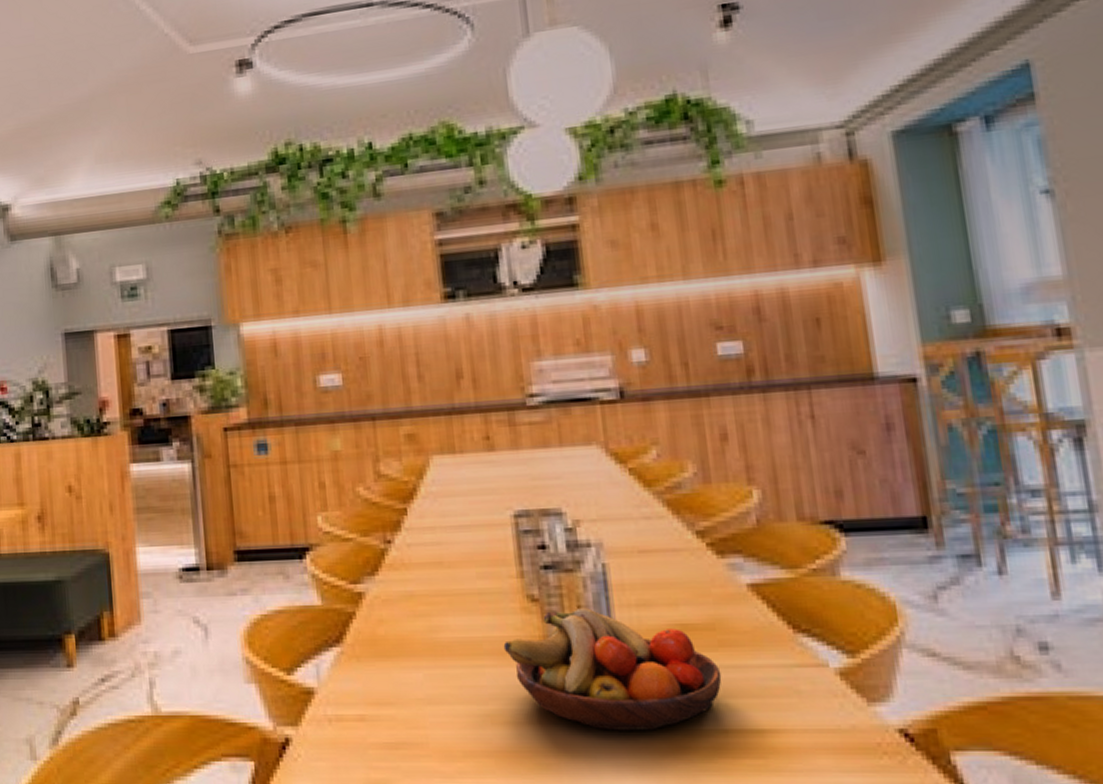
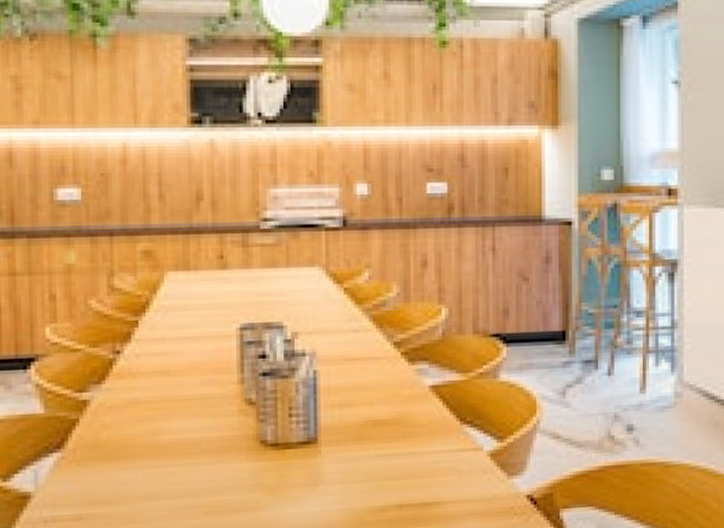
fruit bowl: present [503,608,722,731] -> none [220,409,402,512]

